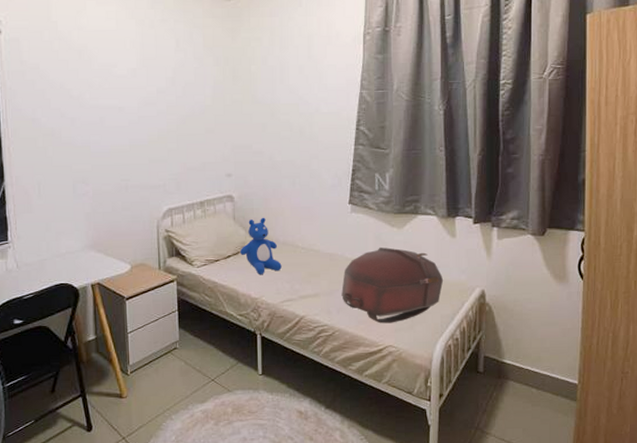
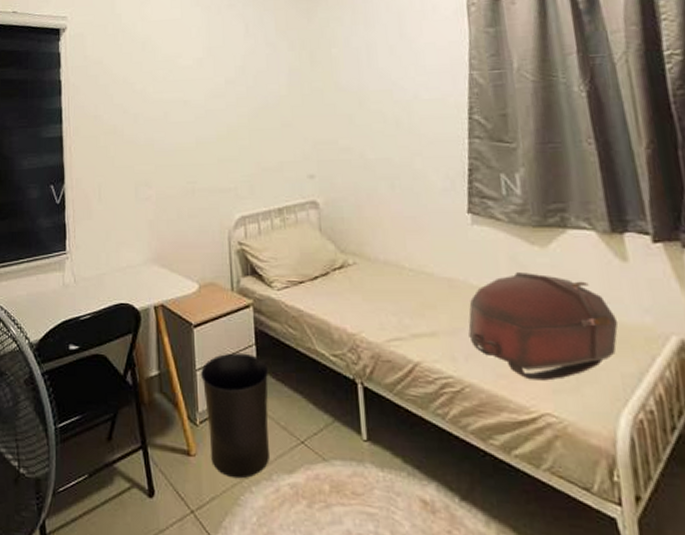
waste bin: none [132,317,188,410] -> present [201,353,269,478]
teddy bear: present [239,217,282,274] -> none [329,228,385,302]

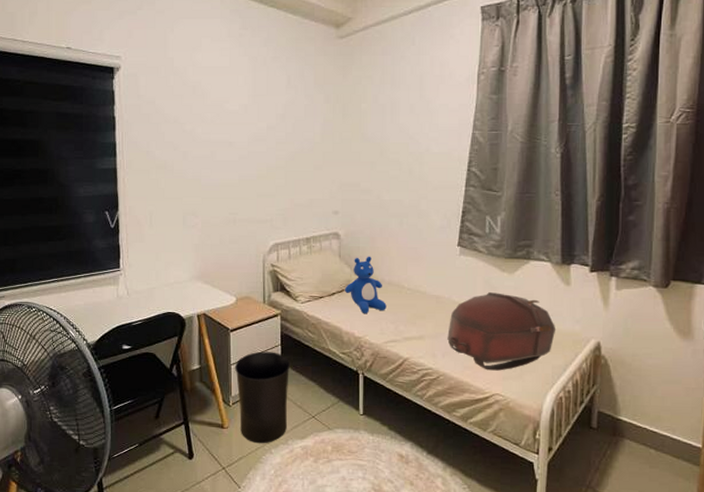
teddy bear: none [329,228,385,302] -> present [344,256,387,313]

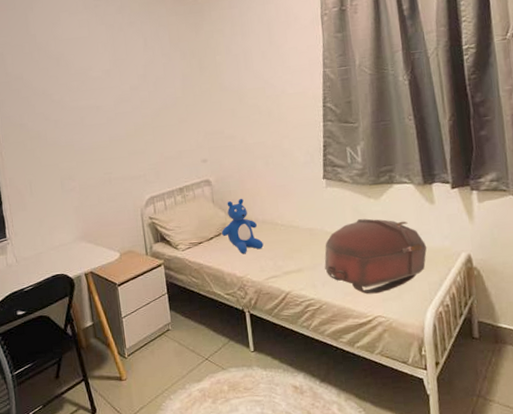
waste bin: present [235,351,291,443] -> none [126,300,183,391]

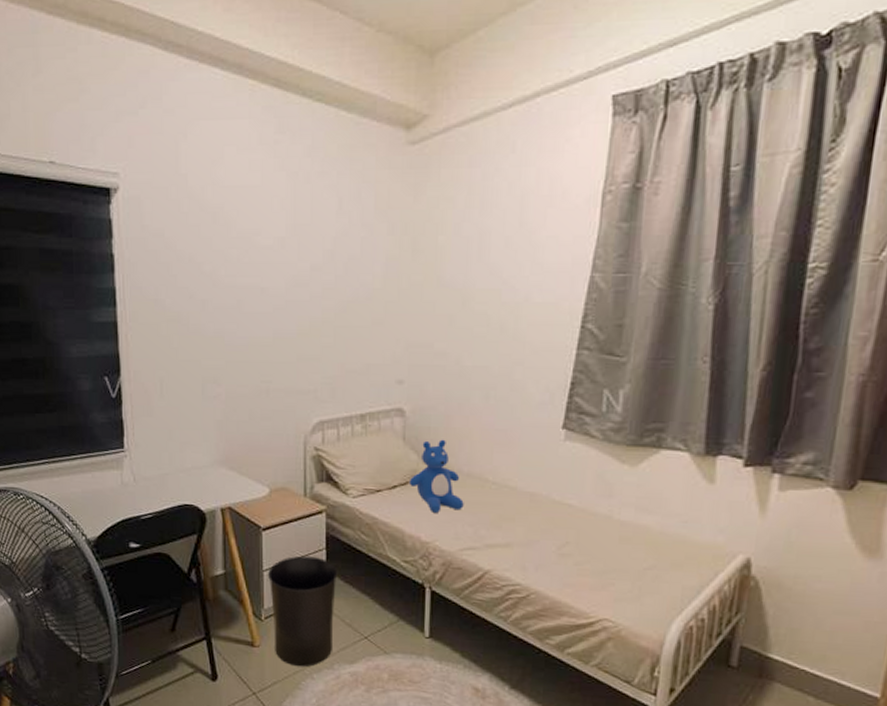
waste bin: none [126,300,183,391] -> present [268,555,338,666]
backpack: present [324,218,427,295] -> none [542,490,691,591]

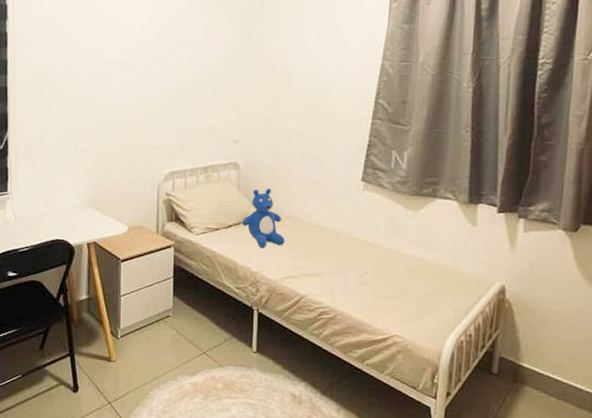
waste bin: present [268,555,338,666] -> none [125,283,183,378]

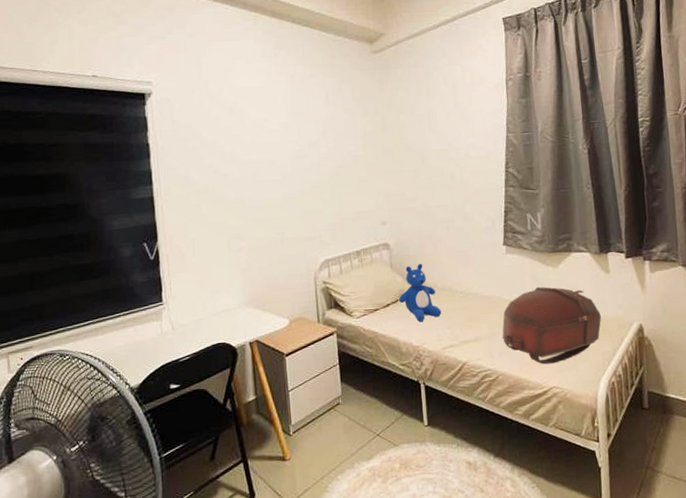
backpack: none [347,230,460,312] -> present [502,287,602,365]

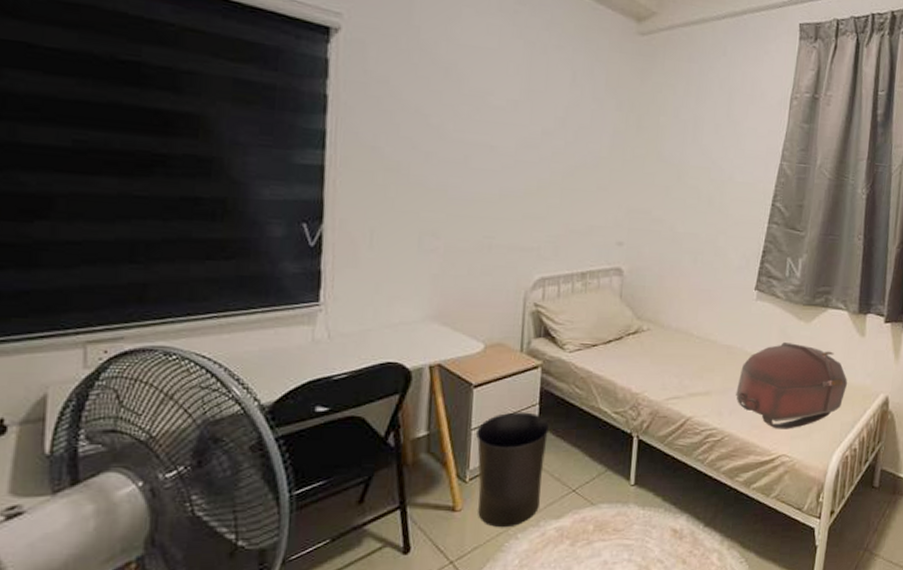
waste bin: none [293,372,352,471] -> present [476,412,550,527]
teddy bear: present [398,263,442,322] -> none [623,297,671,365]

